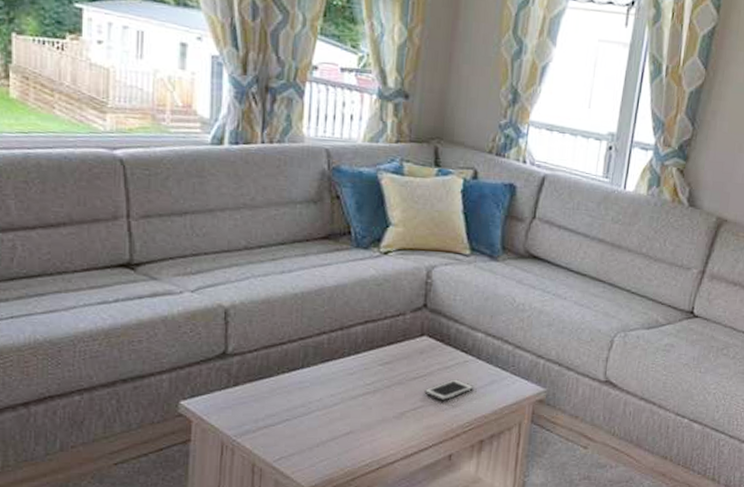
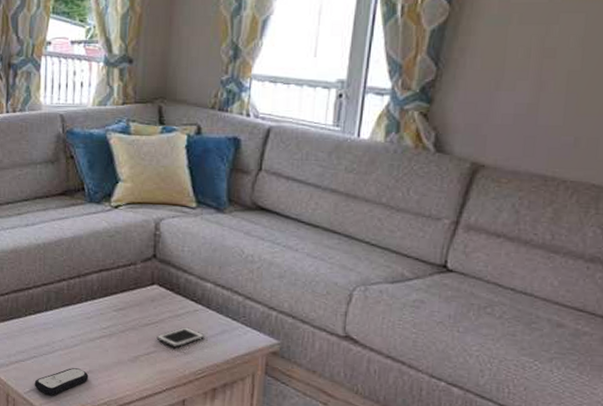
remote control: none [286,429,349,461] -> present [34,368,89,395]

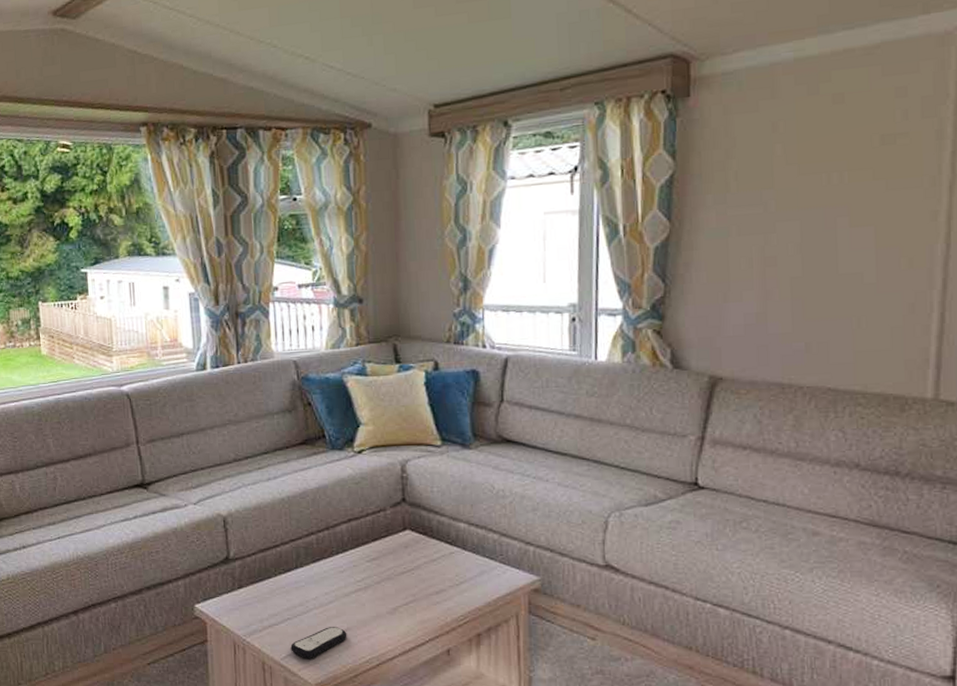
cell phone: present [156,327,205,348] -> none [414,572,464,594]

